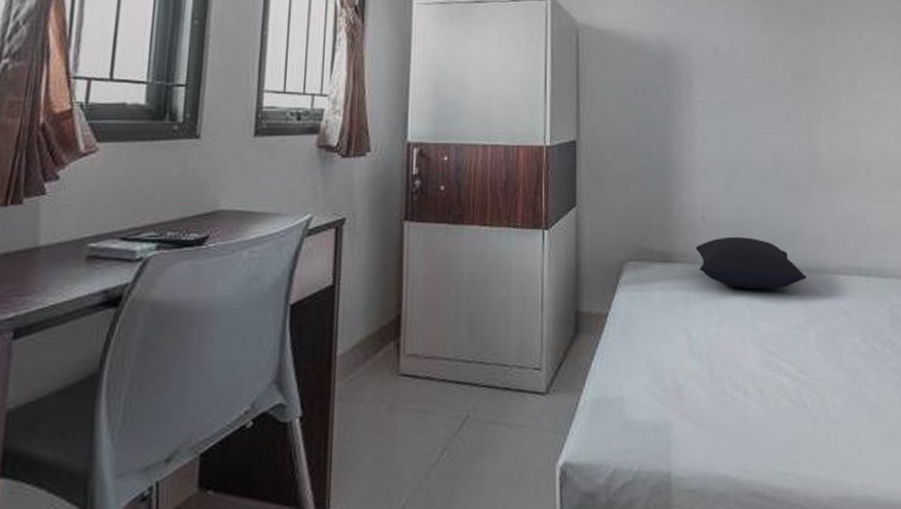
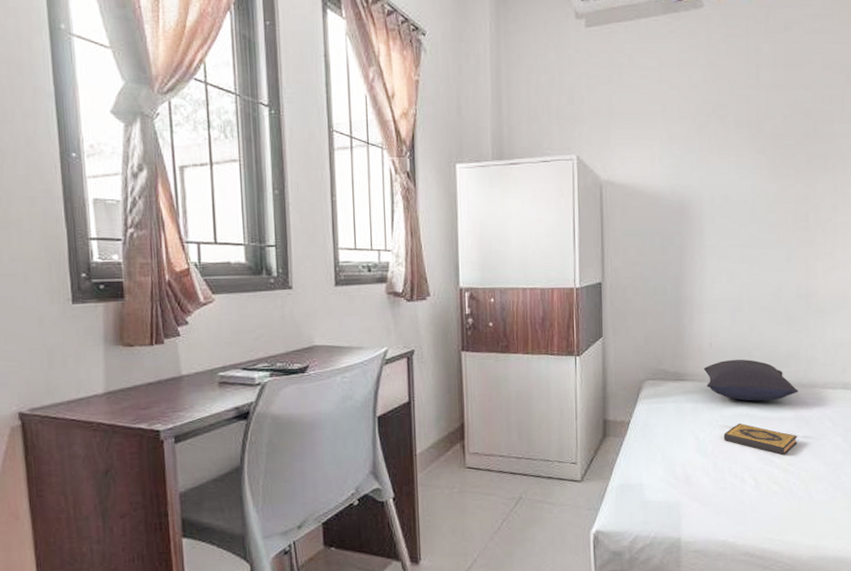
hardback book: none [720,316,809,359] -> present [723,422,798,455]

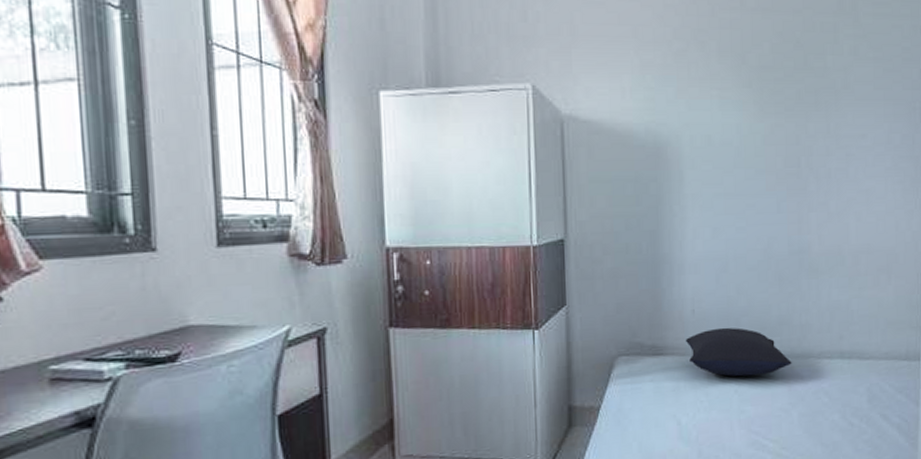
hardback book: present [723,422,798,455] -> none [709,402,792,438]

